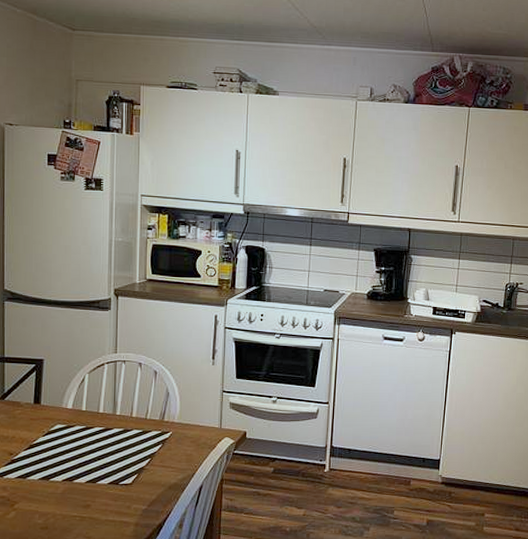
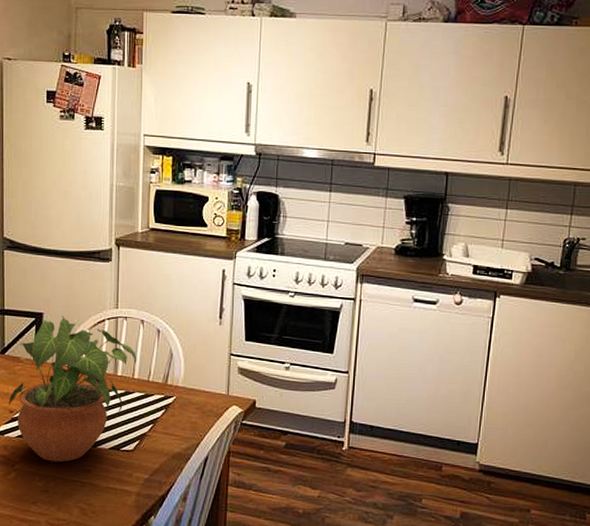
potted plant: none [8,361,135,500] -> present [8,315,137,463]

